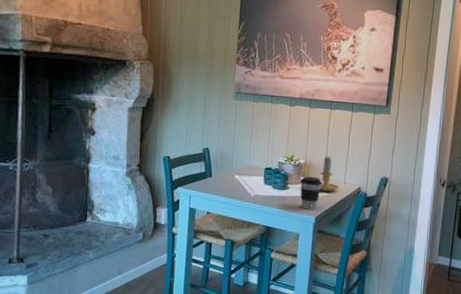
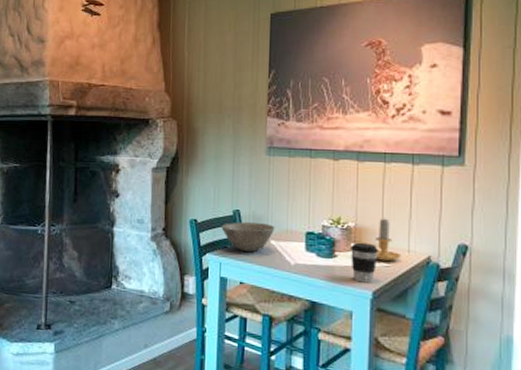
bowl: none [192,159,239,186] -> present [221,222,275,253]

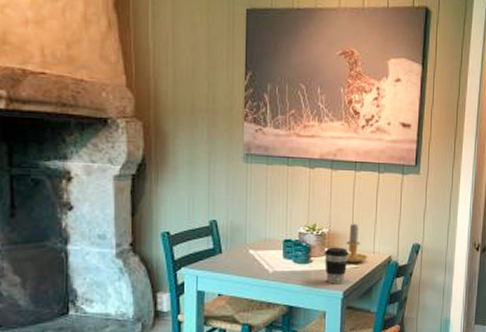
bowl: present [221,222,275,253] -> none [197,233,254,264]

